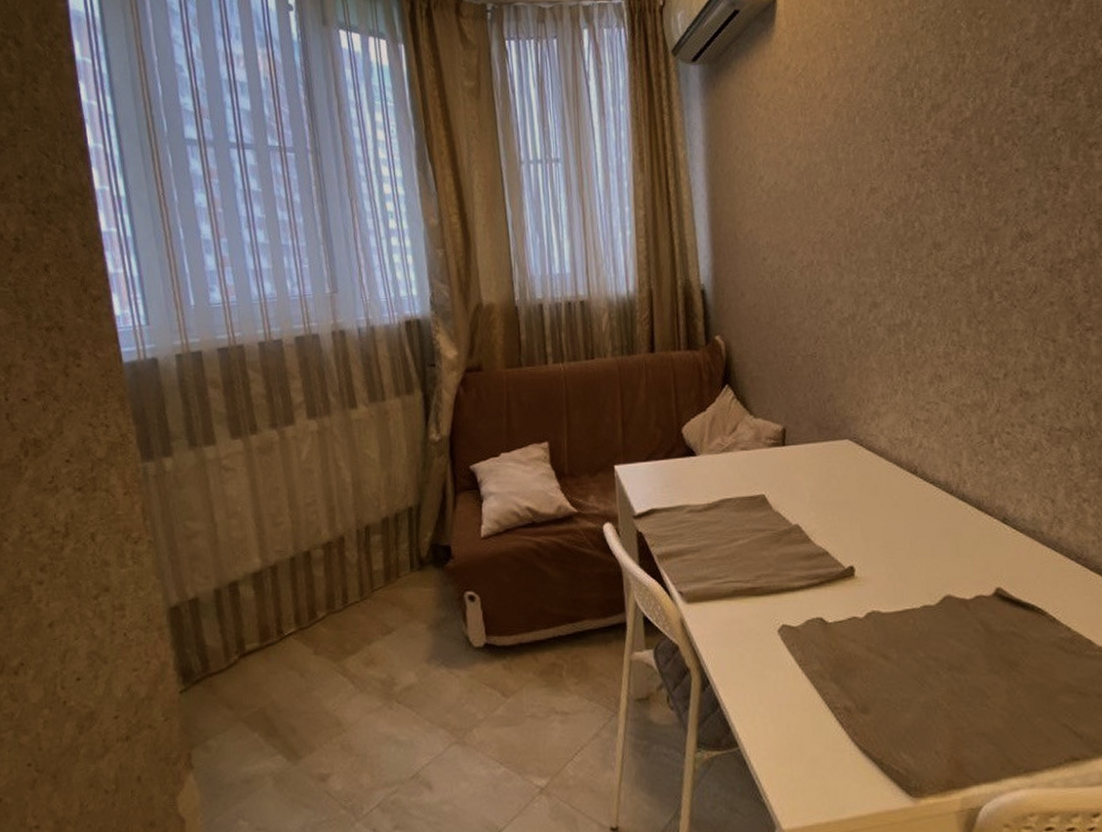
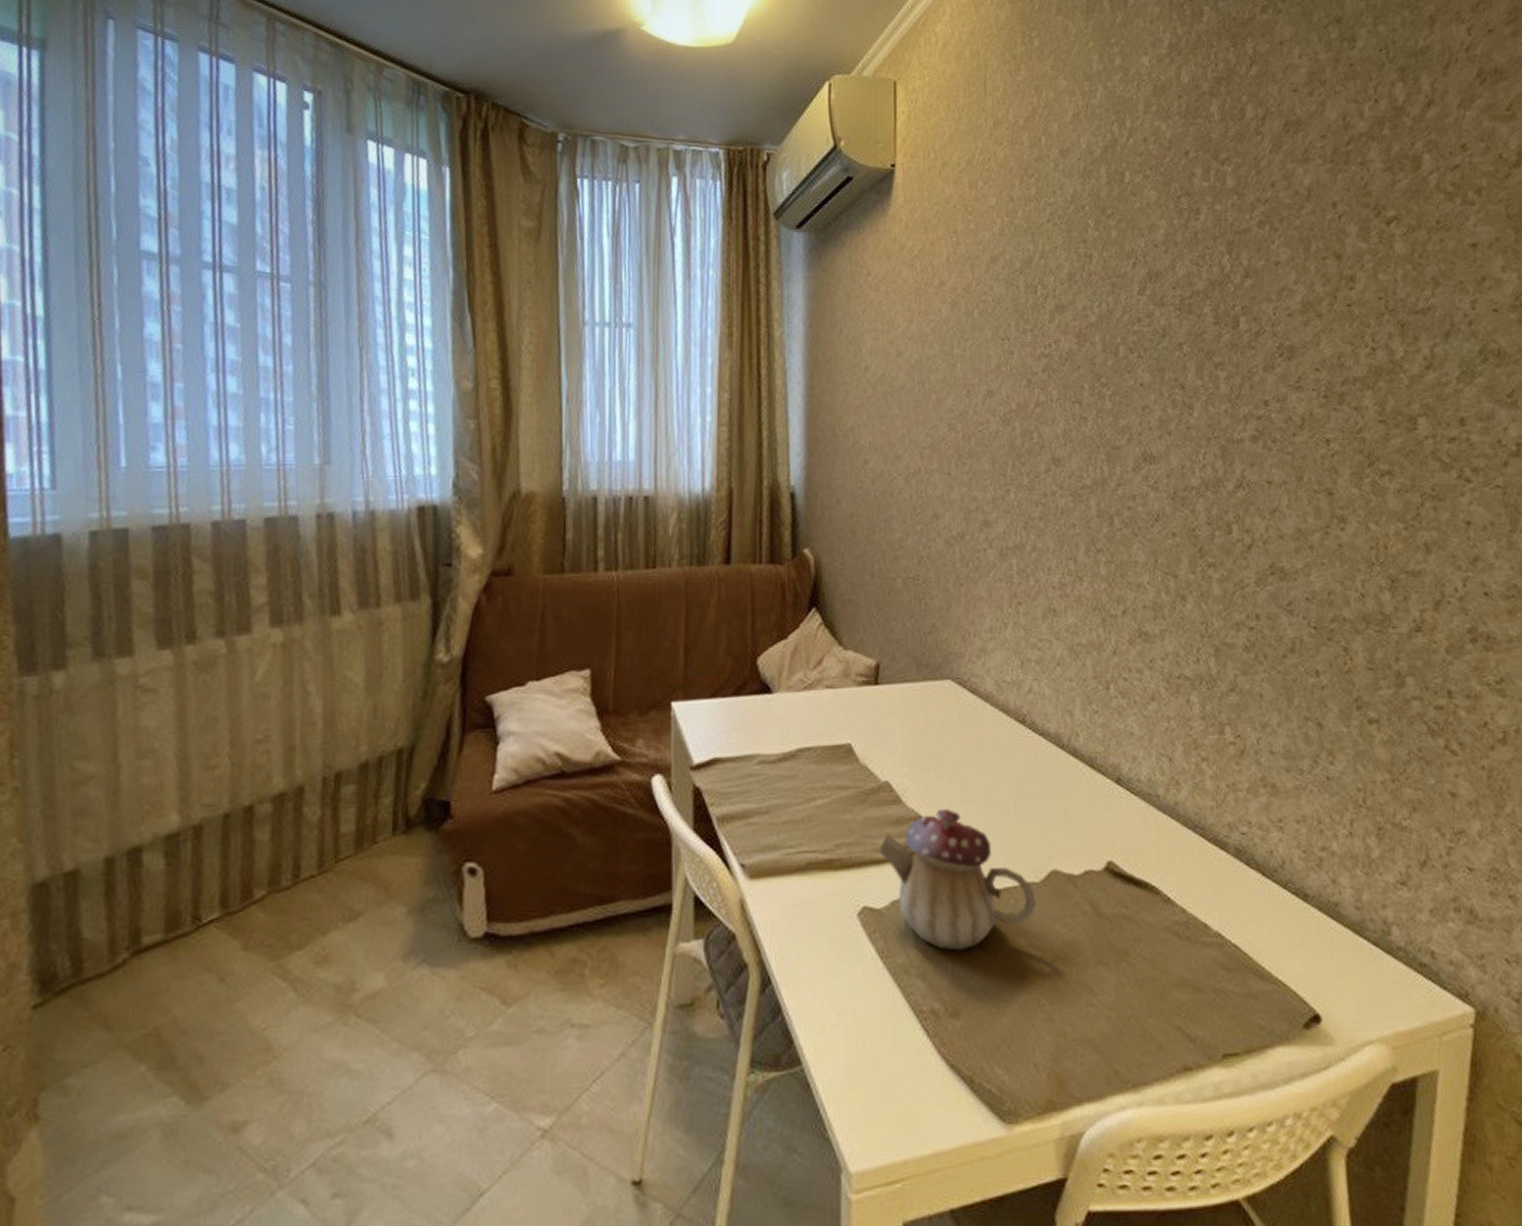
teapot: none [793,546,933,661] -> present [878,809,1036,951]

